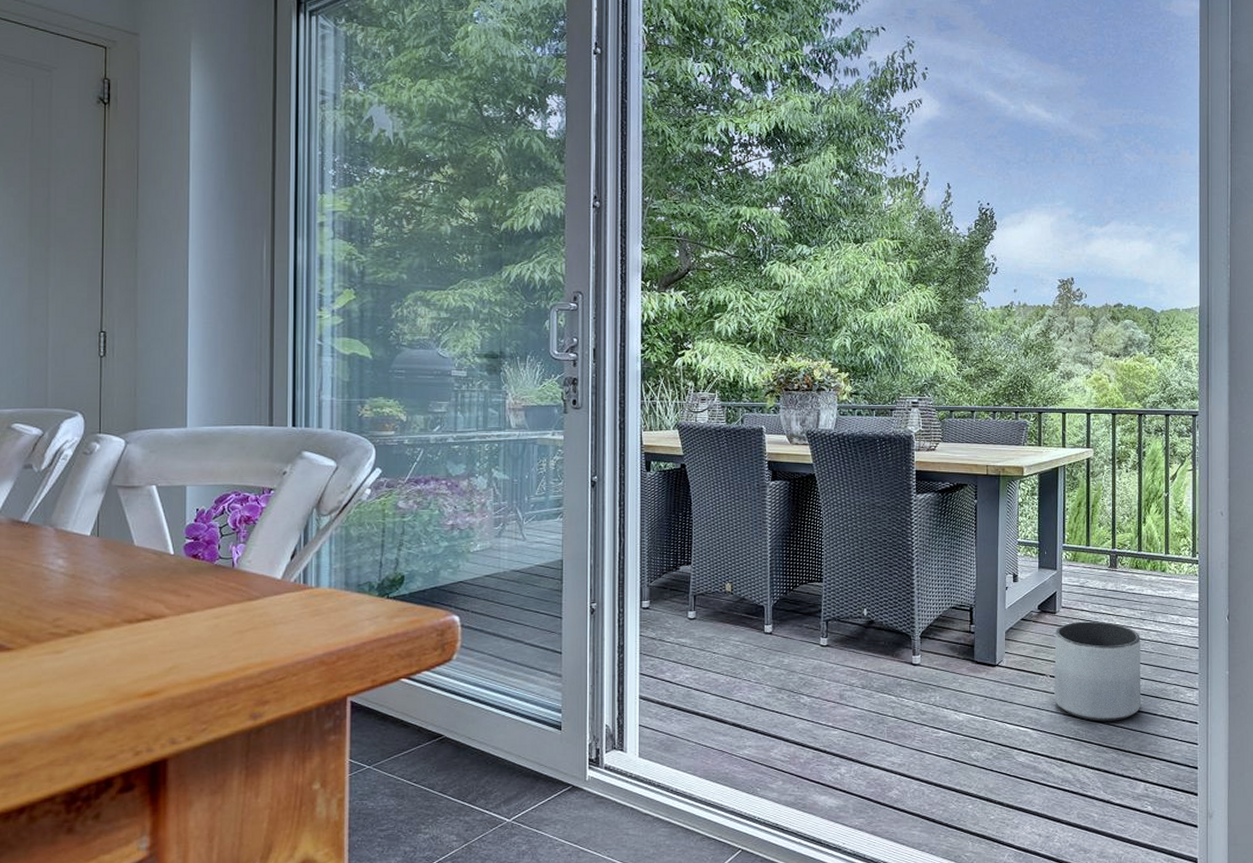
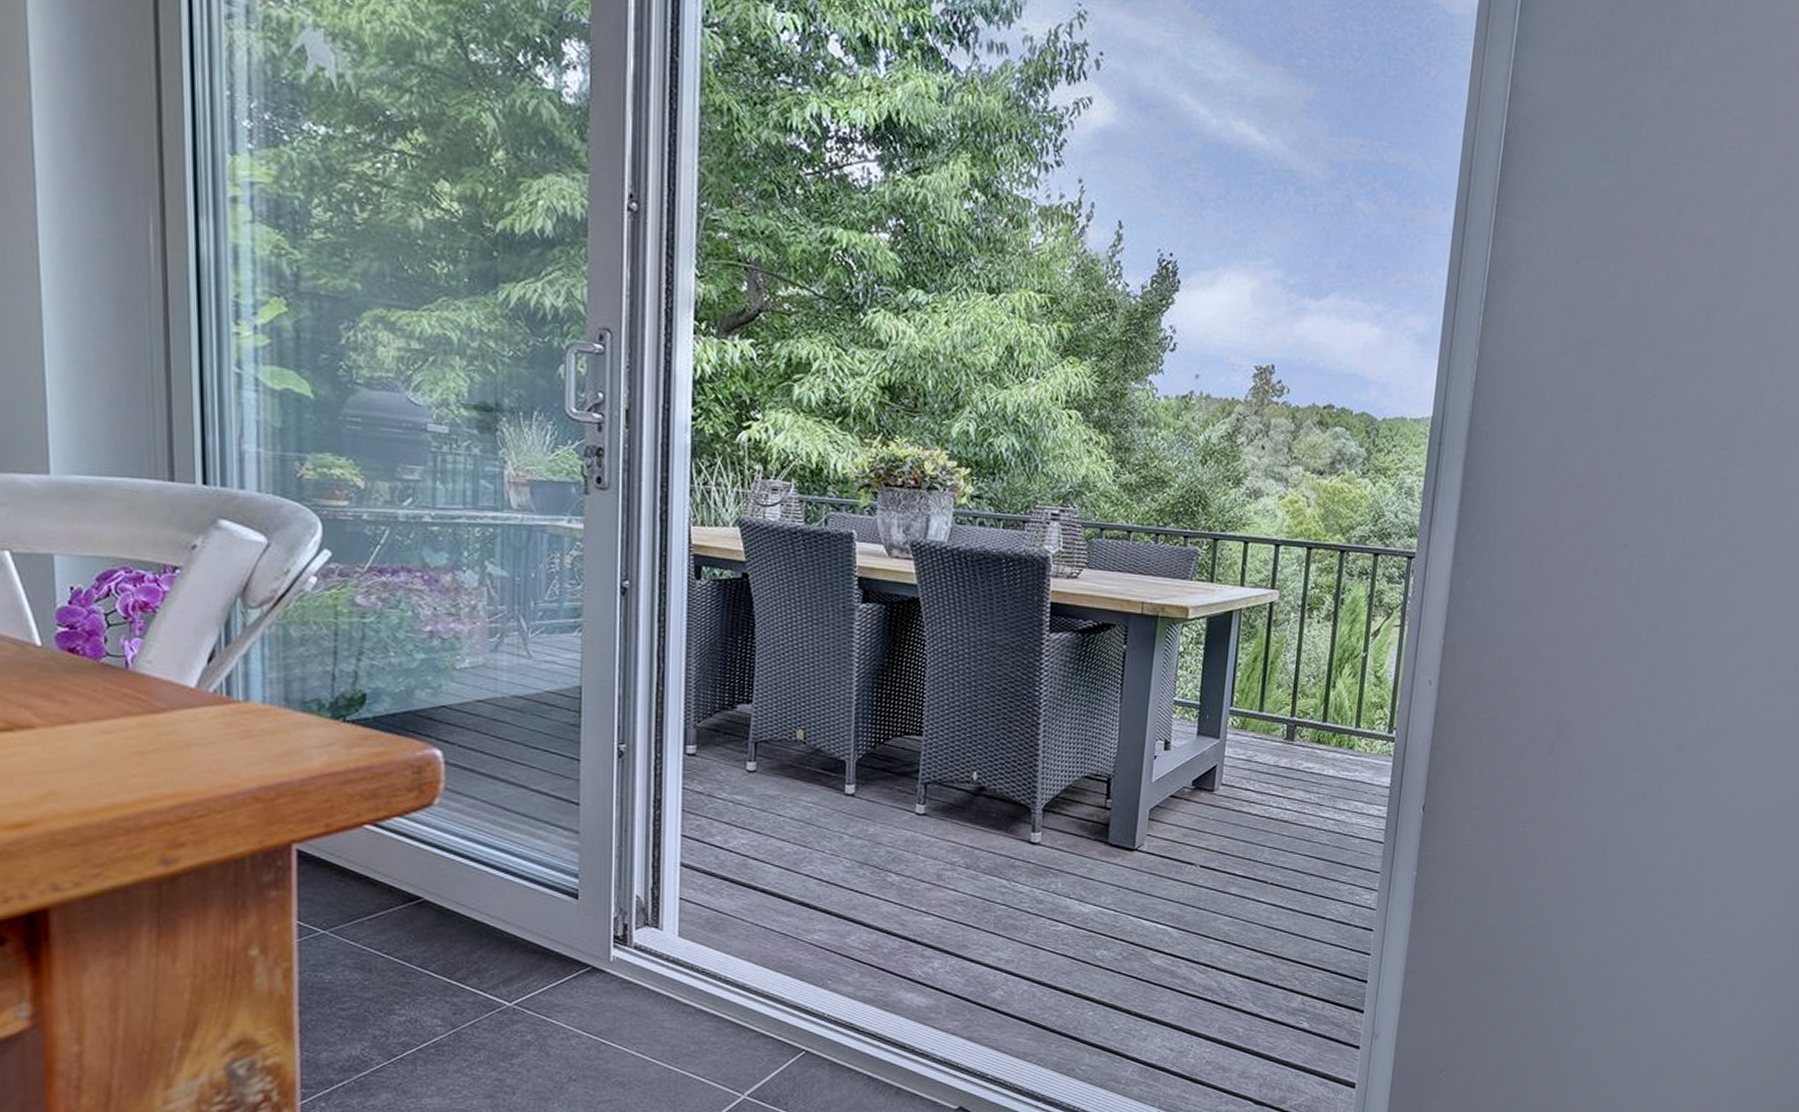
planter: present [1054,621,1140,722] -> none [1203,803,1315,923]

